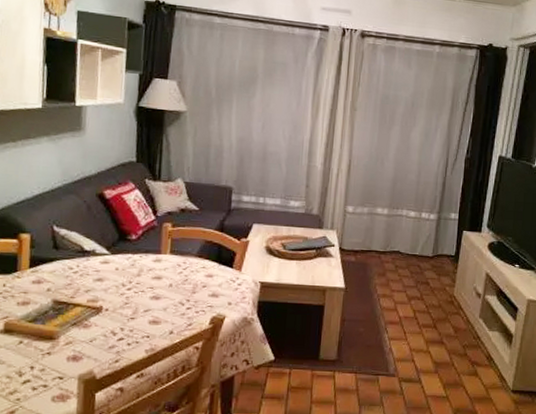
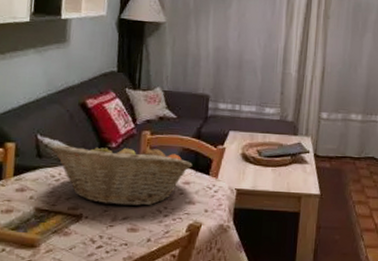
fruit basket: none [68,233,216,299] -> present [51,141,193,207]

